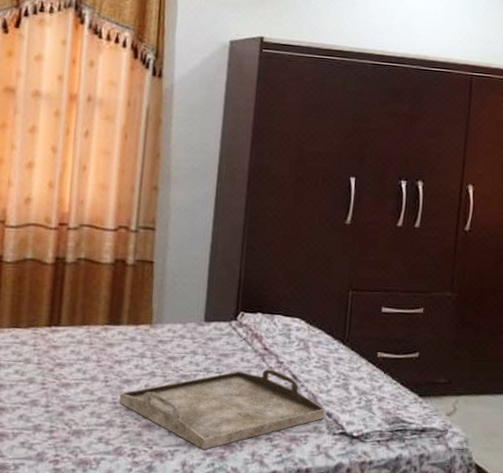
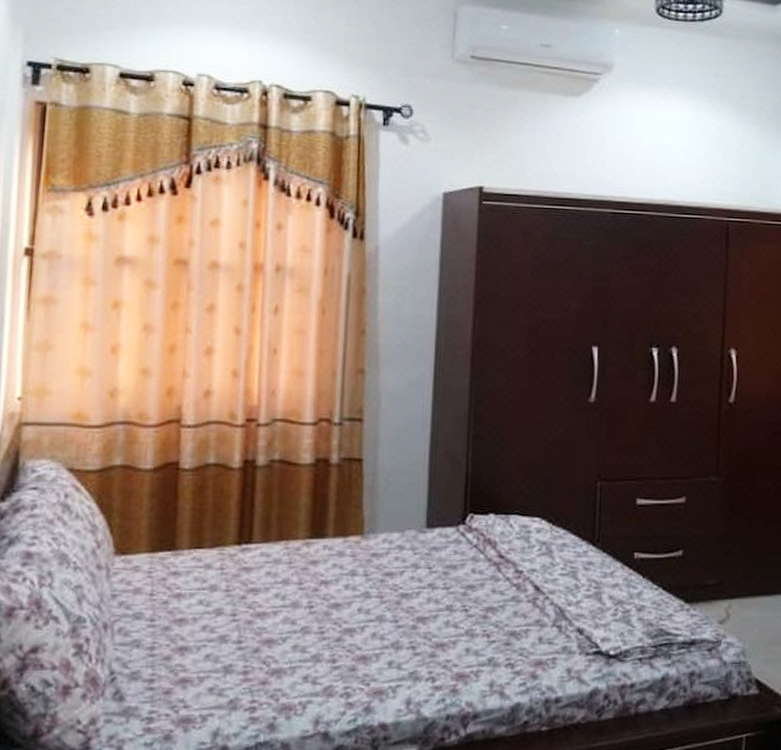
serving tray: present [119,369,326,450] -> none [327,581,576,683]

